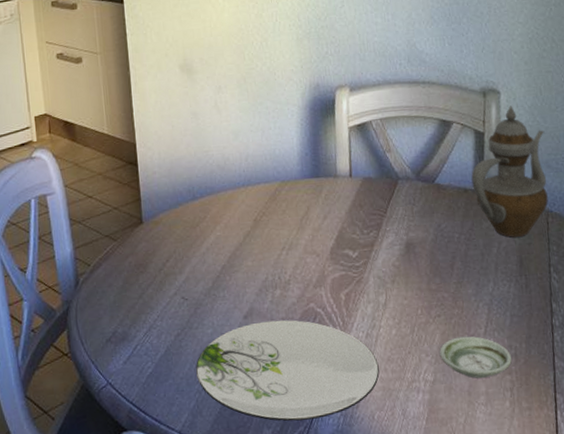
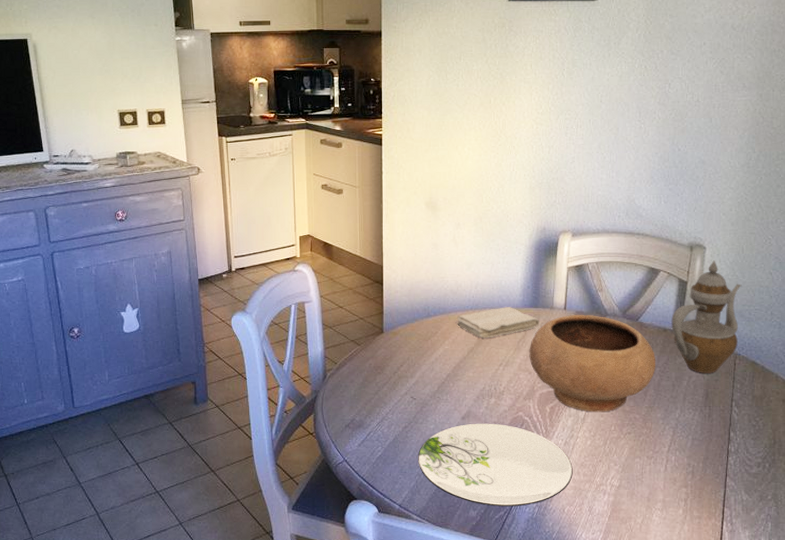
washcloth: none [227,179,323,219] -> present [457,307,539,339]
bowl: none [314,180,461,296] -> present [529,314,656,412]
saucer: present [439,336,512,378] -> none [627,452,688,488]

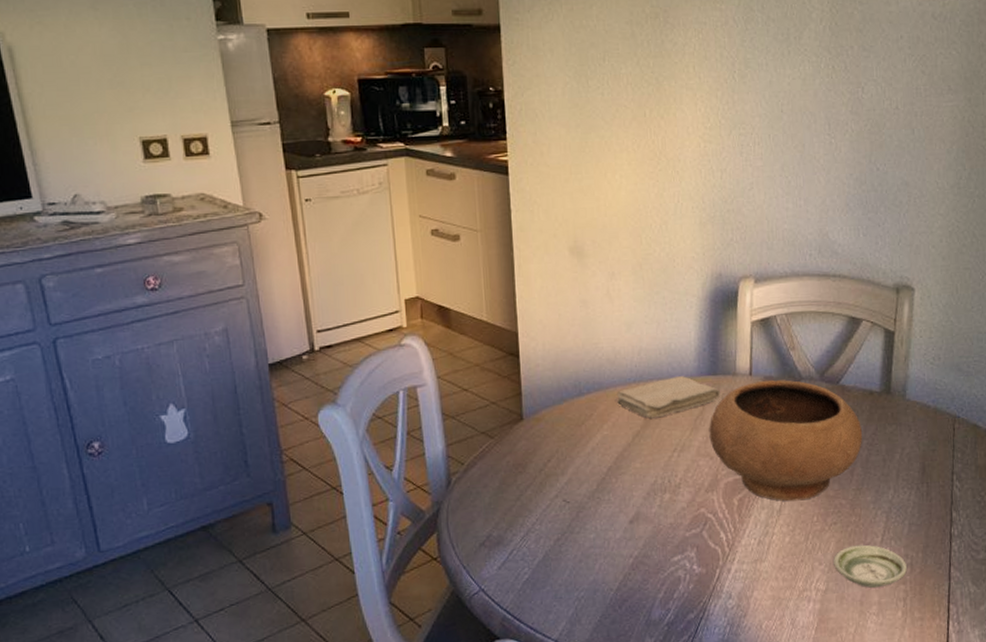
plate: present [418,423,573,506] -> none [576,525,770,630]
saucer: none [627,452,688,488] -> present [834,544,907,588]
teapot: present [671,260,742,373] -> none [878,304,958,443]

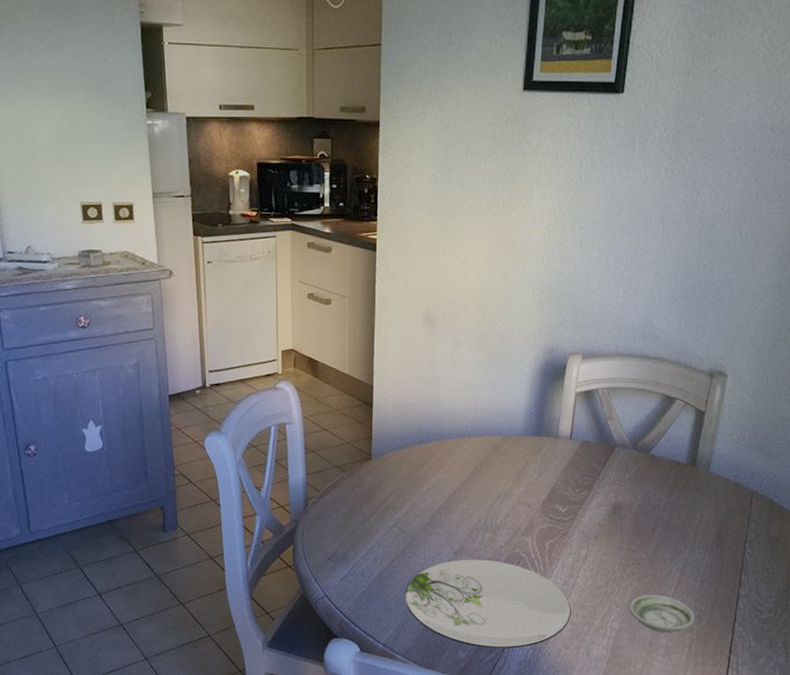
plate: none [576,525,770,630] -> present [405,559,571,649]
washcloth: present [617,376,720,419] -> none [452,434,542,468]
bowl: present [709,379,863,502] -> none [529,444,667,551]

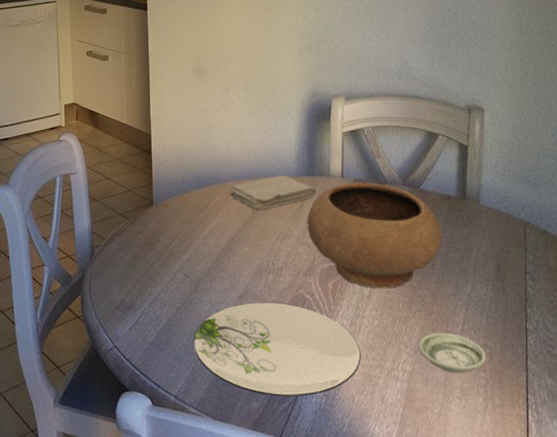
washcloth: none [452,434,542,468] -> present [230,175,316,210]
bowl: none [529,444,667,551] -> present [307,182,442,289]

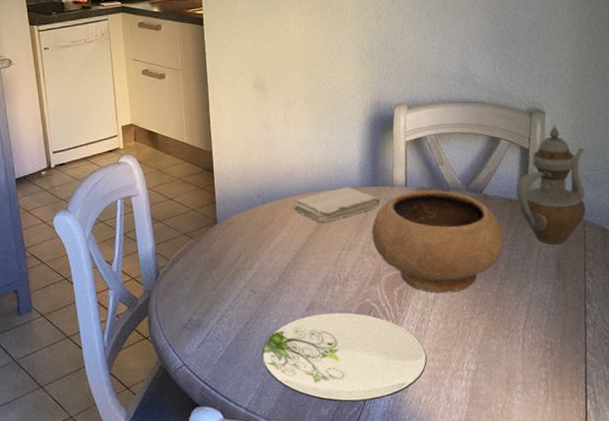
saucer: present [418,332,486,373] -> none [482,331,547,369]
teapot: none [454,123,526,244] -> present [516,125,586,244]

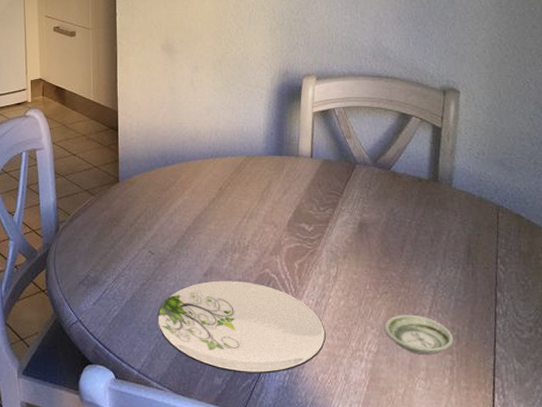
washcloth: present [294,187,381,223] -> none [197,155,285,188]
bowl: present [371,190,505,294] -> none [274,162,412,270]
saucer: none [482,331,547,369] -> present [384,314,453,354]
teapot: present [516,125,586,244] -> none [426,105,501,227]

